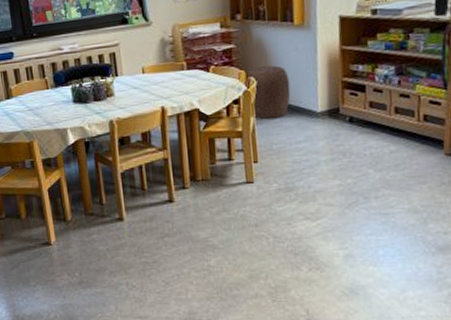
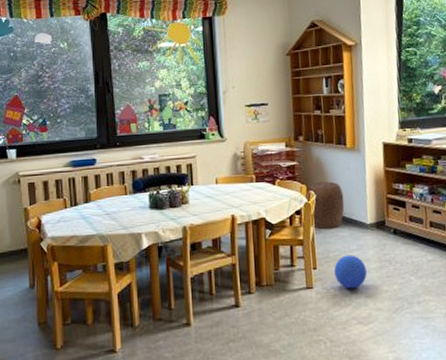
ball: none [278,146,317,183] -> present [334,255,368,289]

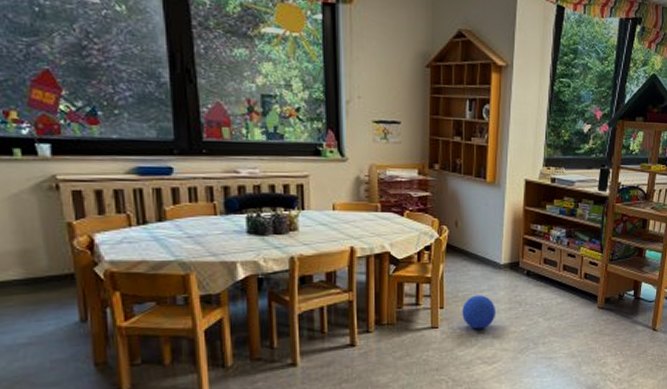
stool: present [307,181,345,229] -> none [439,217,479,267]

